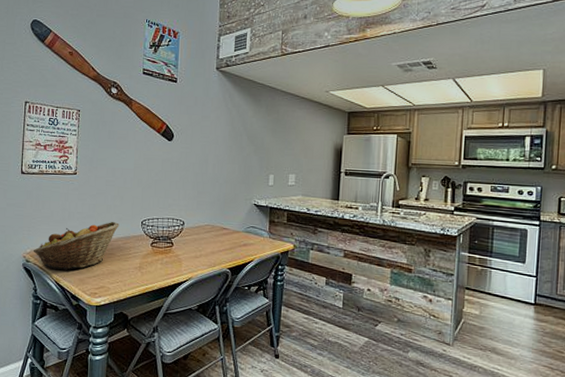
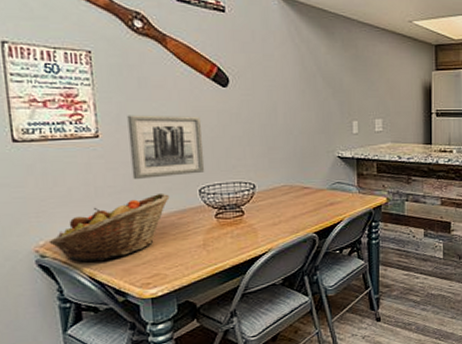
wall art: none [95,159,150,209] -> present [127,115,205,179]

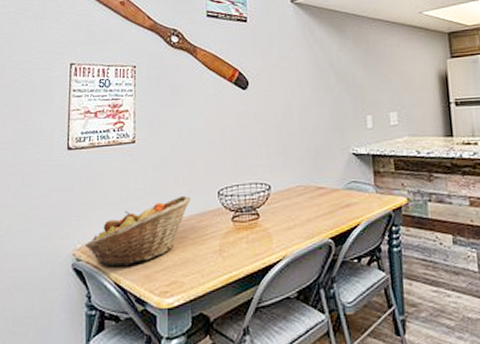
wall art: present [127,115,205,179] -> none [160,118,224,182]

